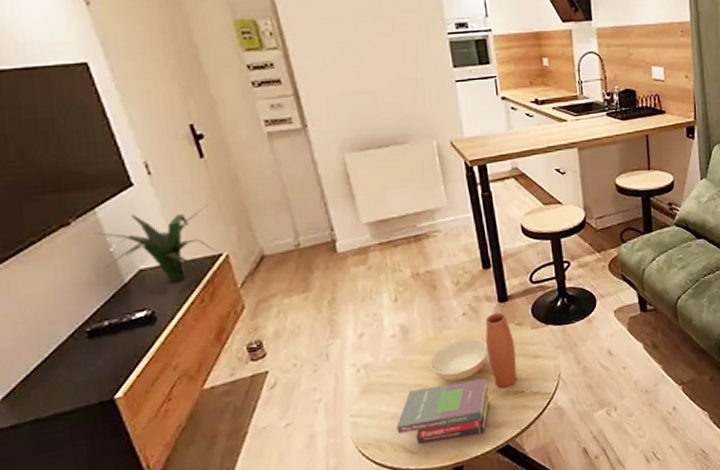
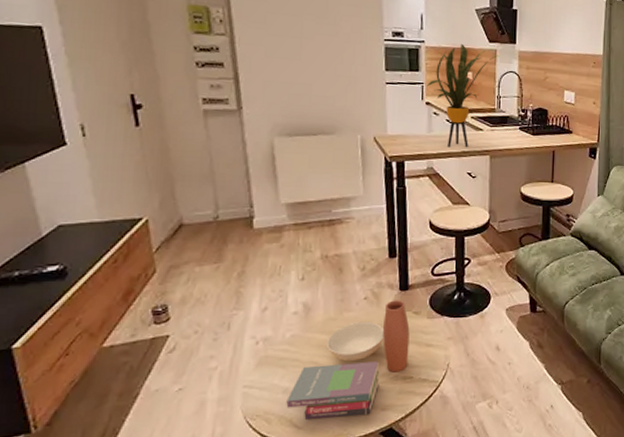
plant: present [94,204,223,284] -> none [20,170,143,242]
house plant: none [499,28,575,144] -> present [426,44,499,147]

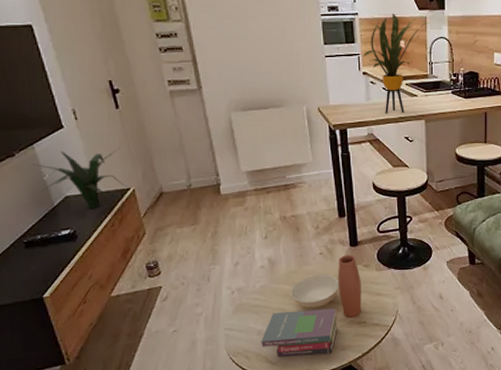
plant: none [20,170,143,242] -> present [32,147,131,210]

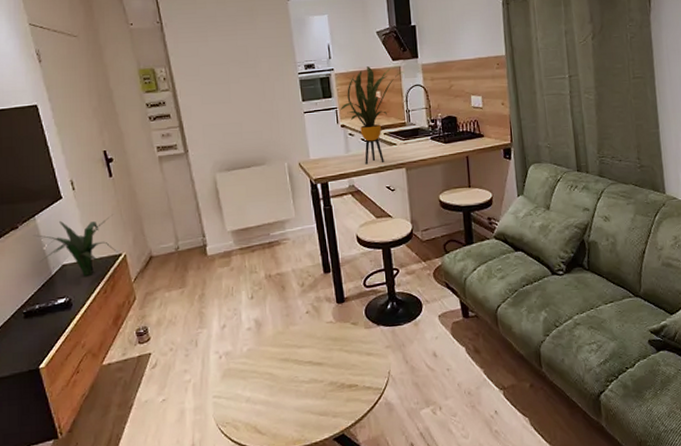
books: present [261,308,338,358] -> none [250,371,328,427]
bowl: present [290,273,340,309] -> none [277,333,328,372]
vase: present [337,255,362,318] -> none [325,312,352,381]

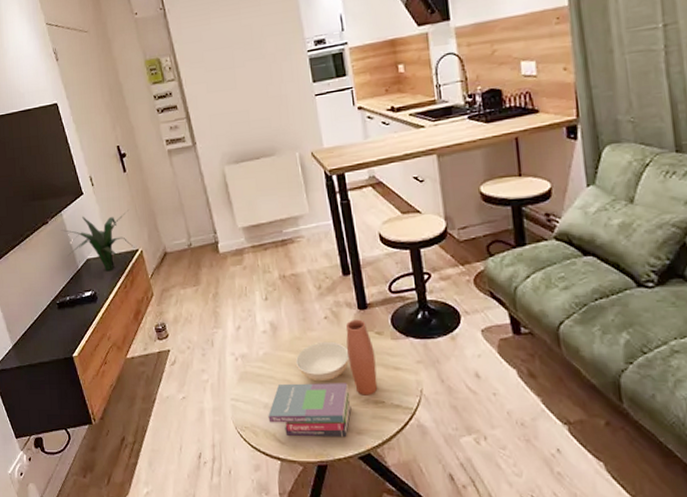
books: none [250,371,328,427] -> present [268,383,352,438]
bowl: none [277,333,328,372] -> present [295,341,350,382]
vase: none [325,312,352,381] -> present [345,319,378,396]
house plant: present [340,66,403,165] -> none [356,36,431,152]

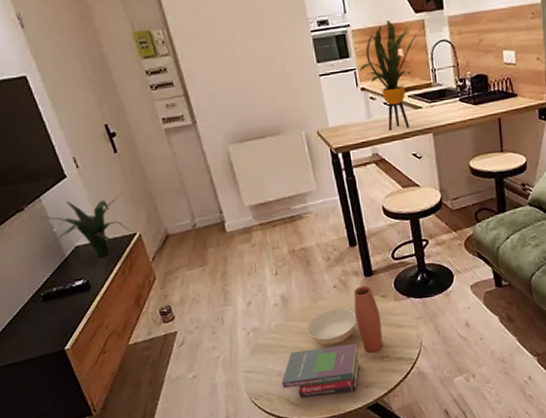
house plant: none [356,36,431,152] -> present [359,20,427,131]

